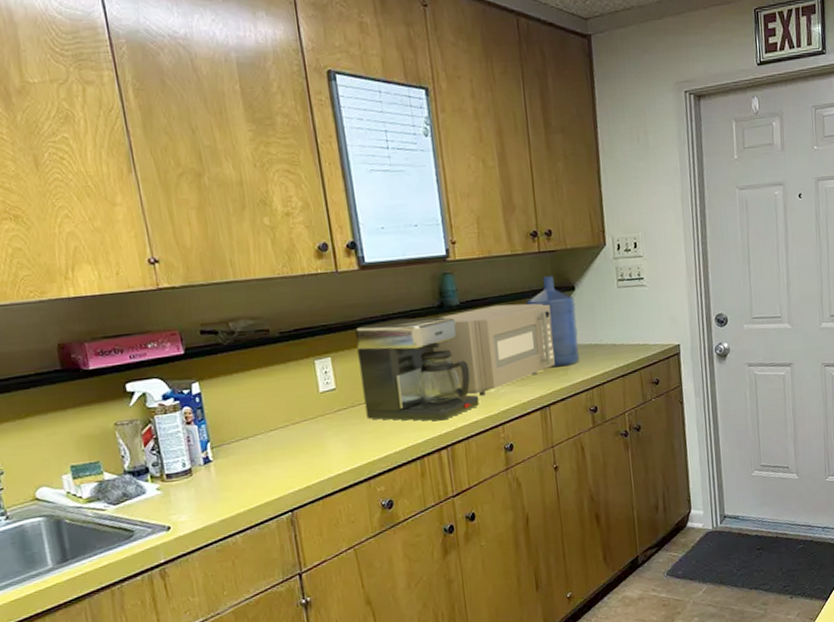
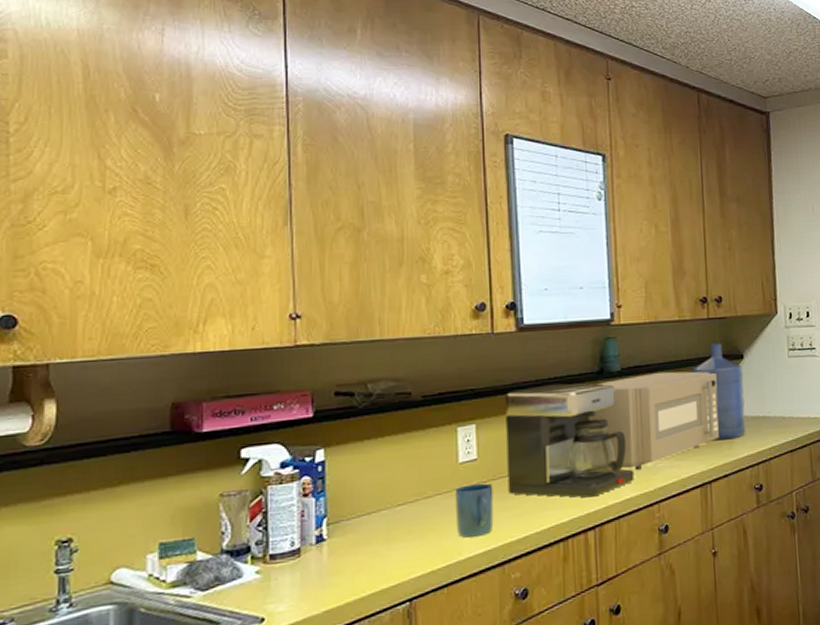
mug: none [319,410,357,458] -> present [455,483,494,538]

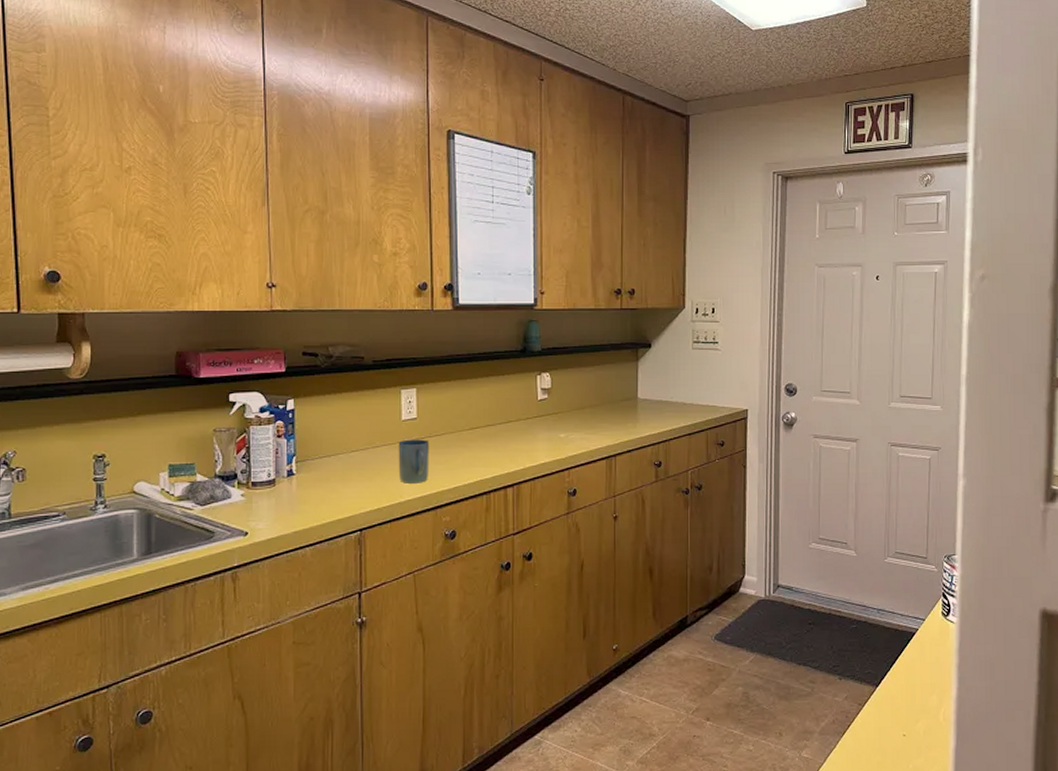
coffee maker: present [505,383,634,498] -> none [442,358,549,459]
microwave: present [588,371,719,471] -> none [511,354,626,440]
water jug: present [691,343,746,441] -> none [604,332,651,419]

